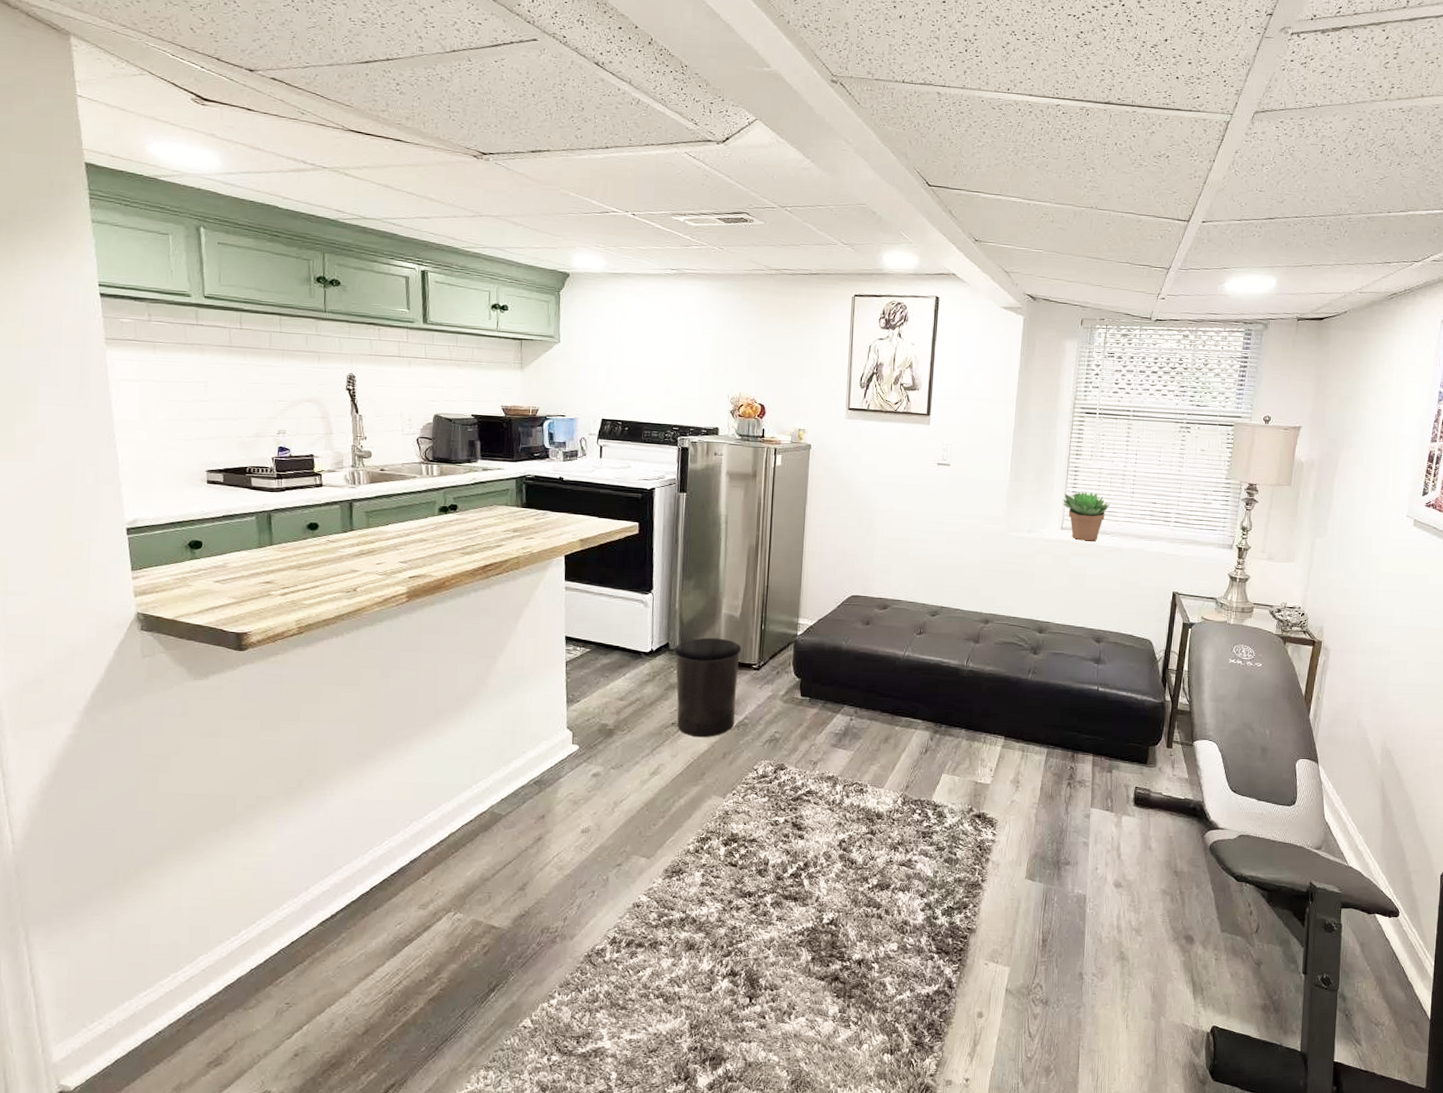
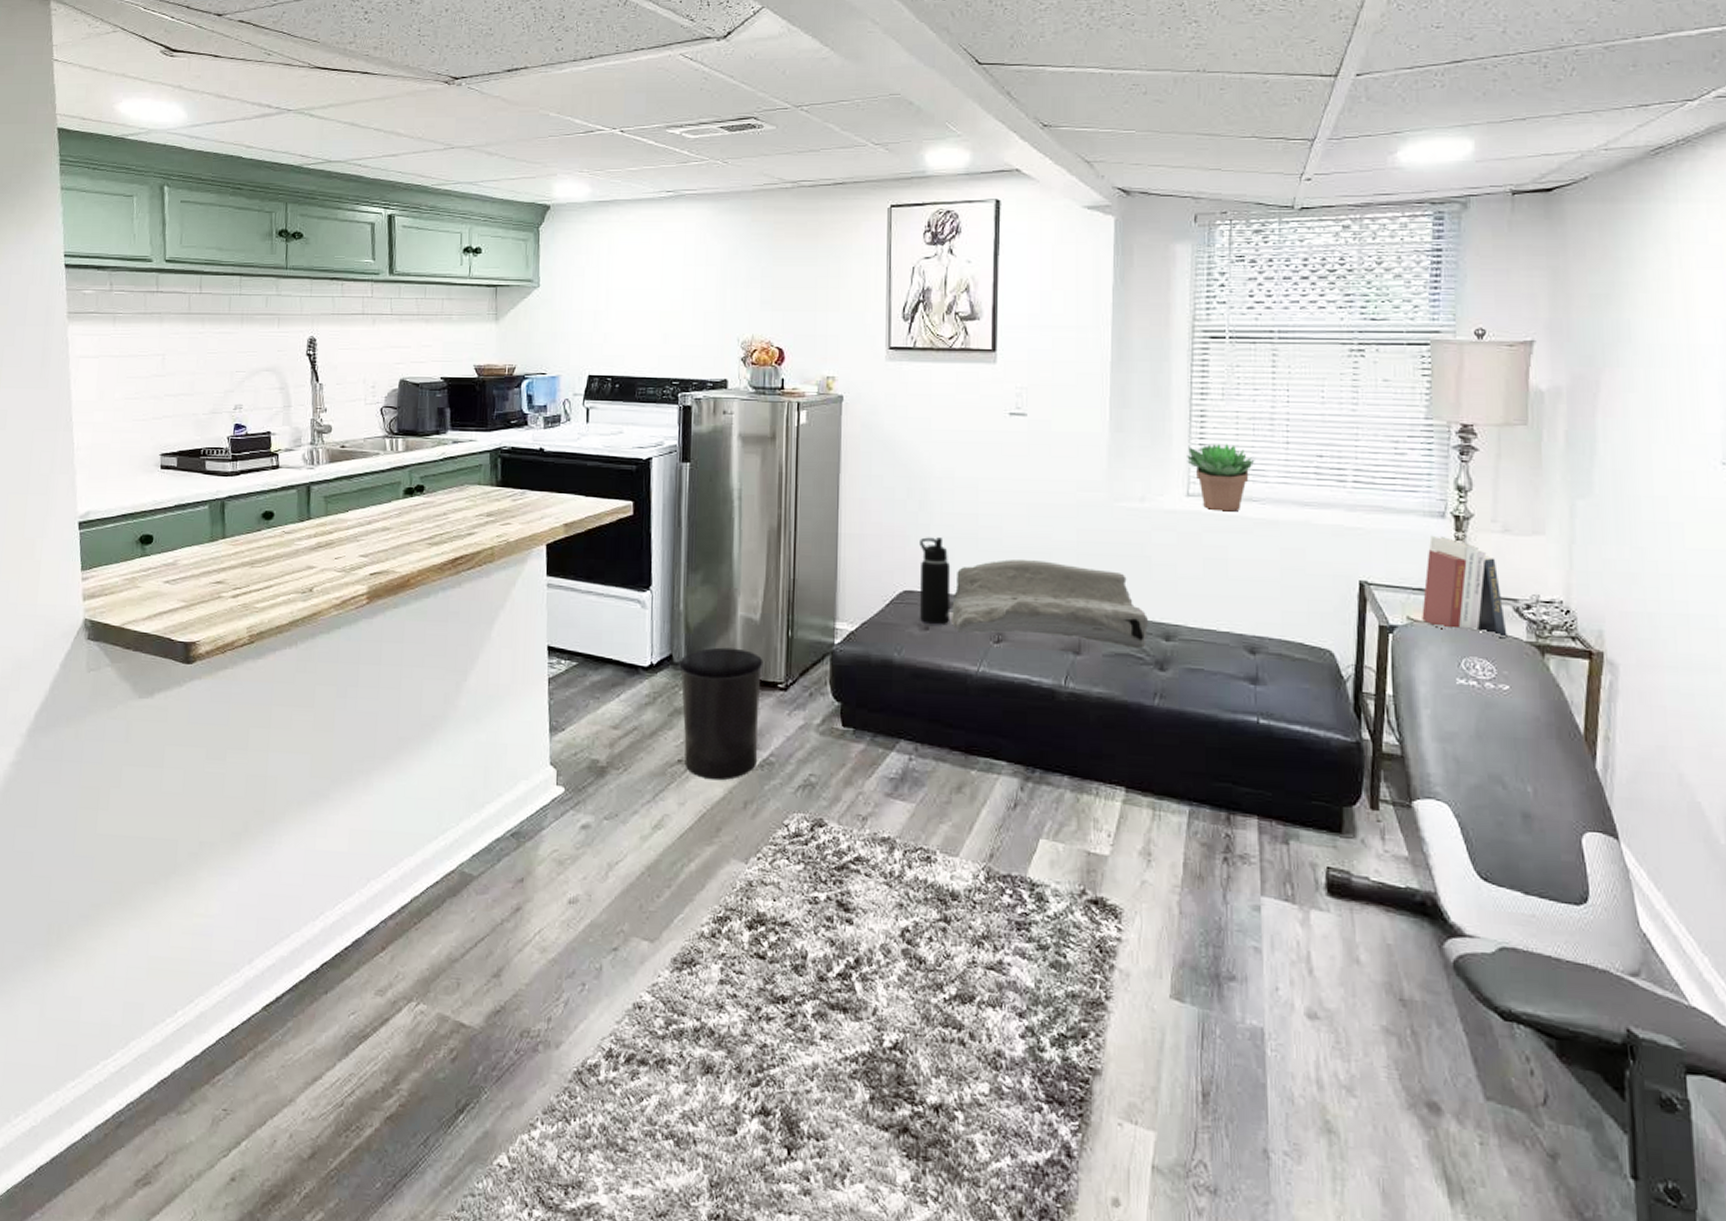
water bottle: none [863,555,888,621] -> present [920,537,951,625]
towel: none [886,573,1029,639] -> present [950,559,1149,648]
books: none [1211,561,1264,632] -> present [1422,535,1508,639]

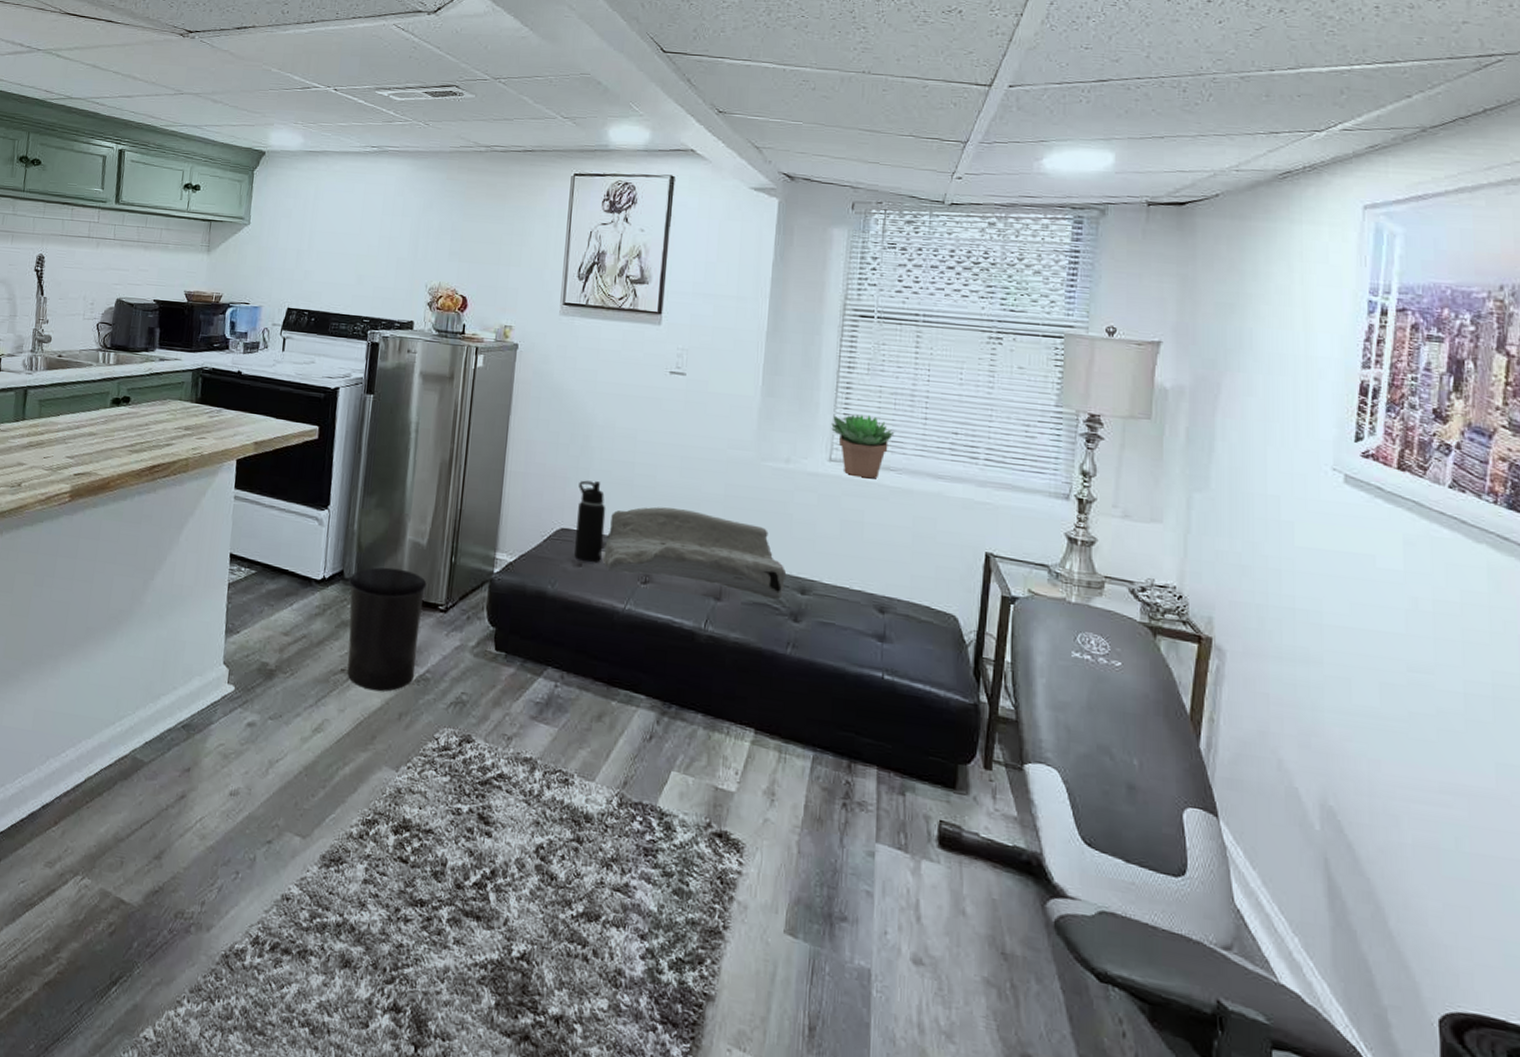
books: present [1422,535,1508,639] -> none [1042,515,1122,618]

